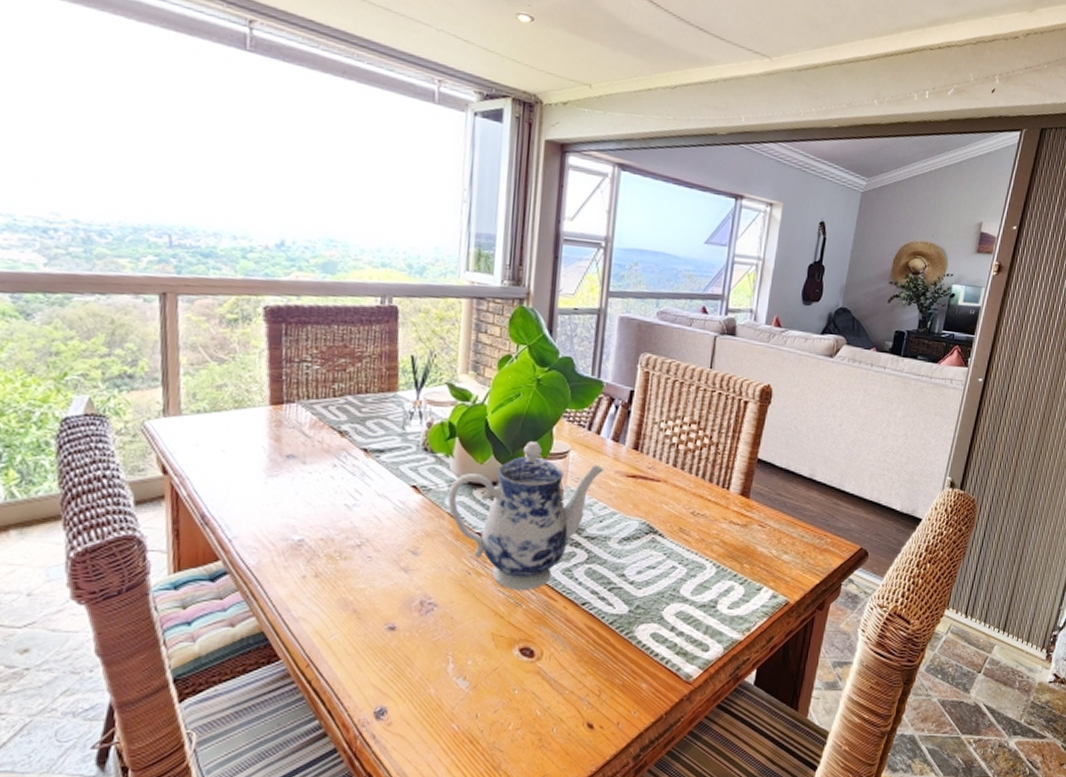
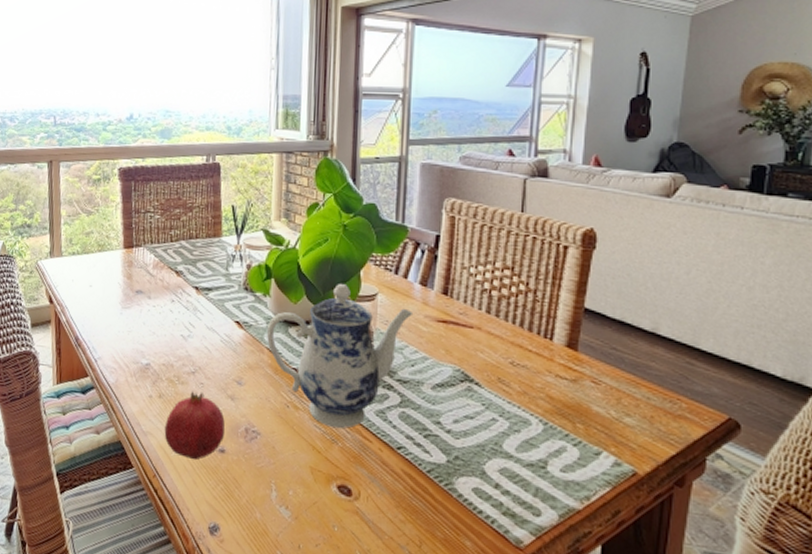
fruit: none [321,566,397,642] -> present [164,391,226,460]

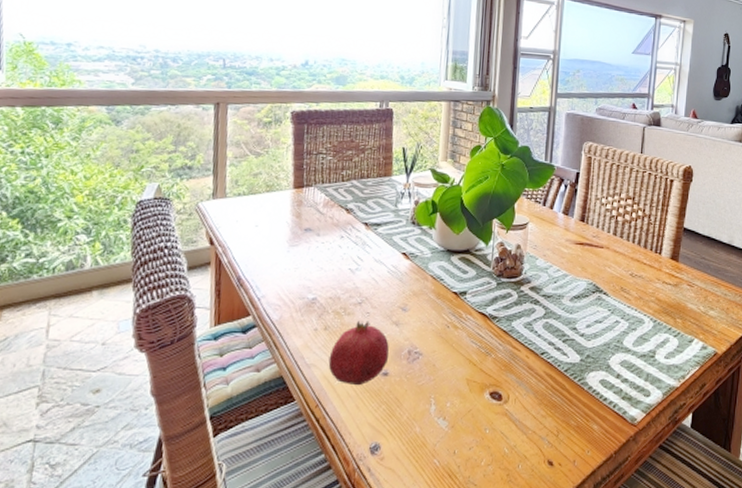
teapot: present [267,284,414,429] -> none [431,216,557,342]

